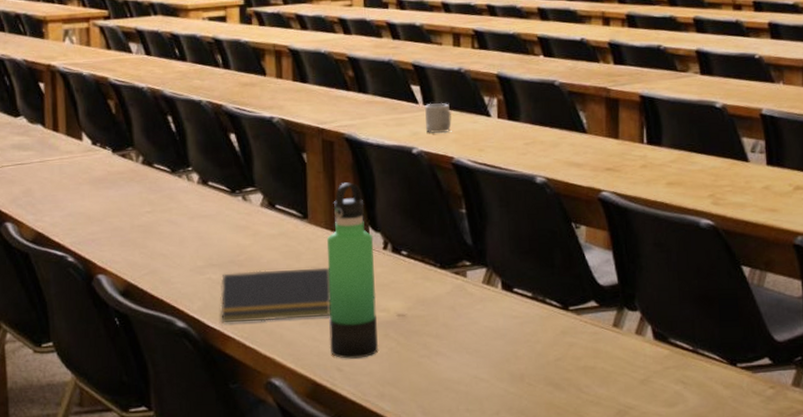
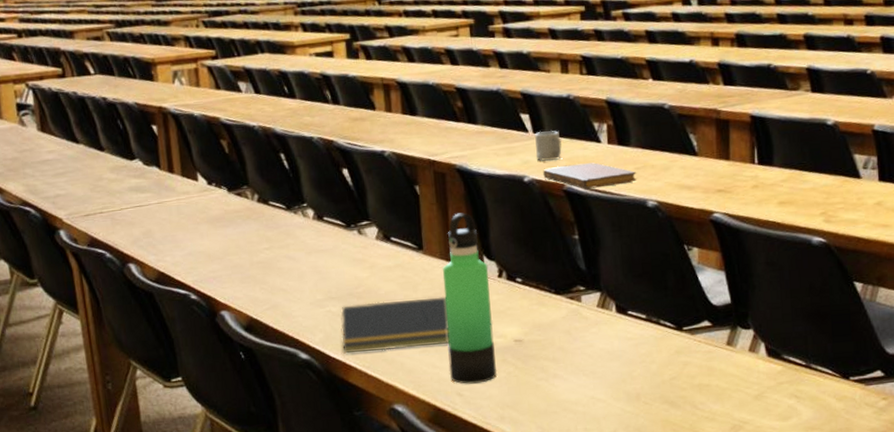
notebook: none [432,136,526,163] -> present [543,162,637,189]

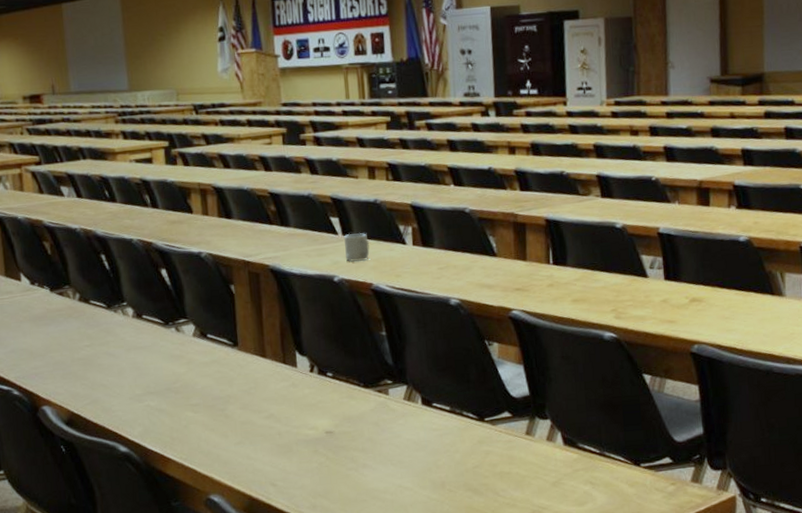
notepad: present [341,296,450,354] -> none [159,391,264,447]
thermos bottle: present [442,213,498,384] -> none [256,311,310,475]
notebook: present [543,162,637,189] -> none [352,263,440,288]

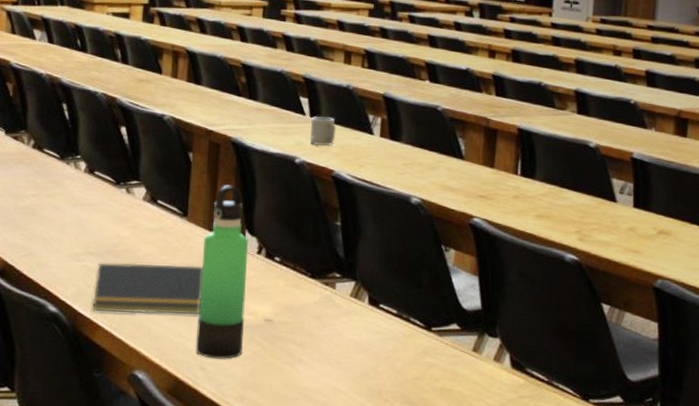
notepad: none [159,391,264,447] -> present [92,263,203,314]
thermos bottle: none [256,311,310,475] -> present [195,185,249,359]

